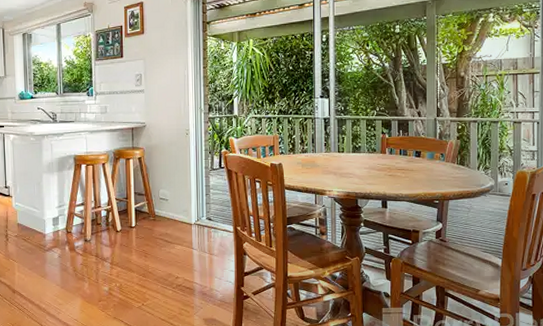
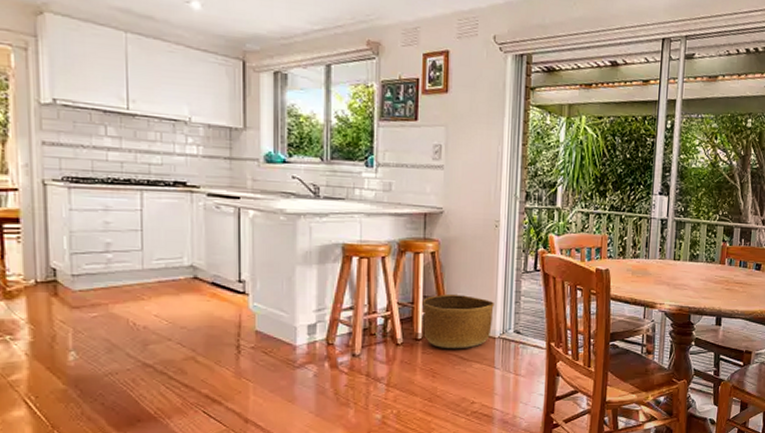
basket: none [134,190,189,234] -> present [422,293,494,349]

